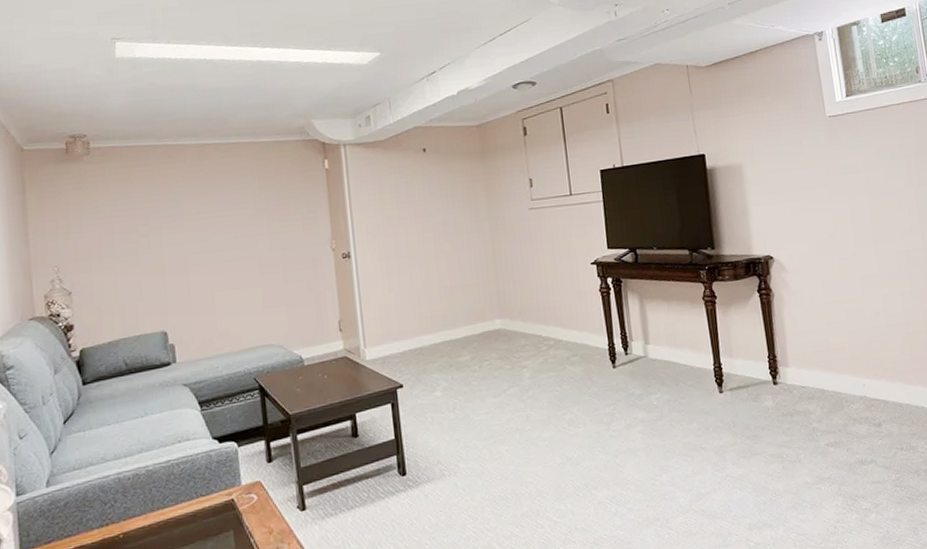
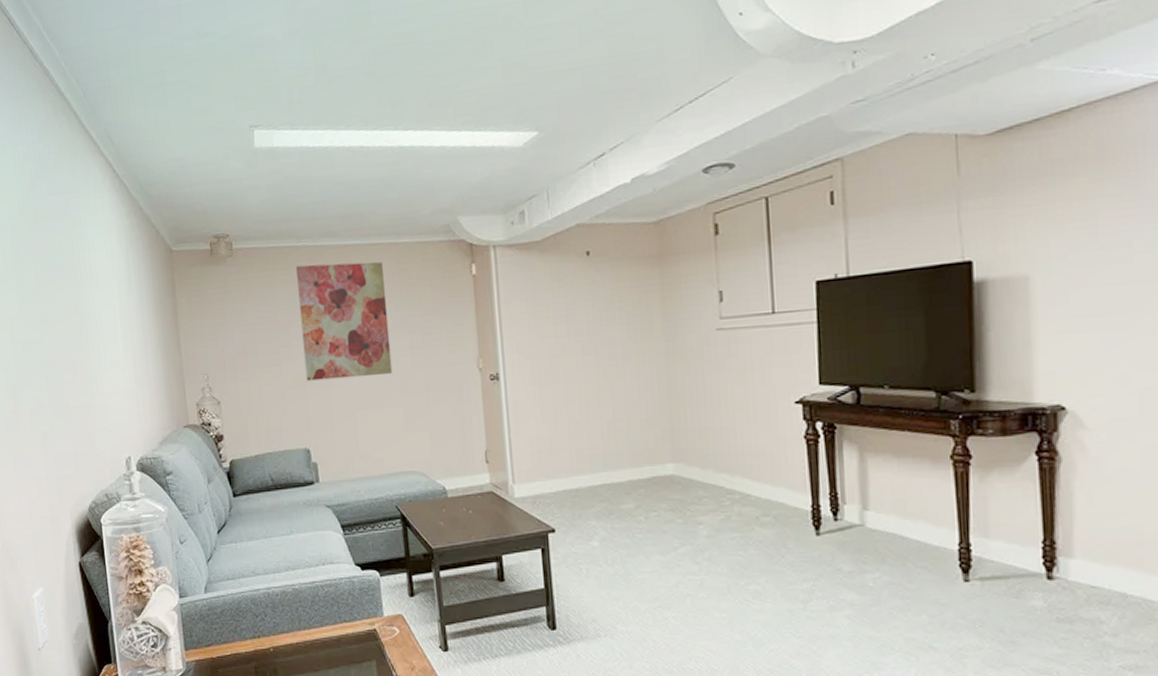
wall art: none [155,158,251,268] -> present [295,262,393,381]

